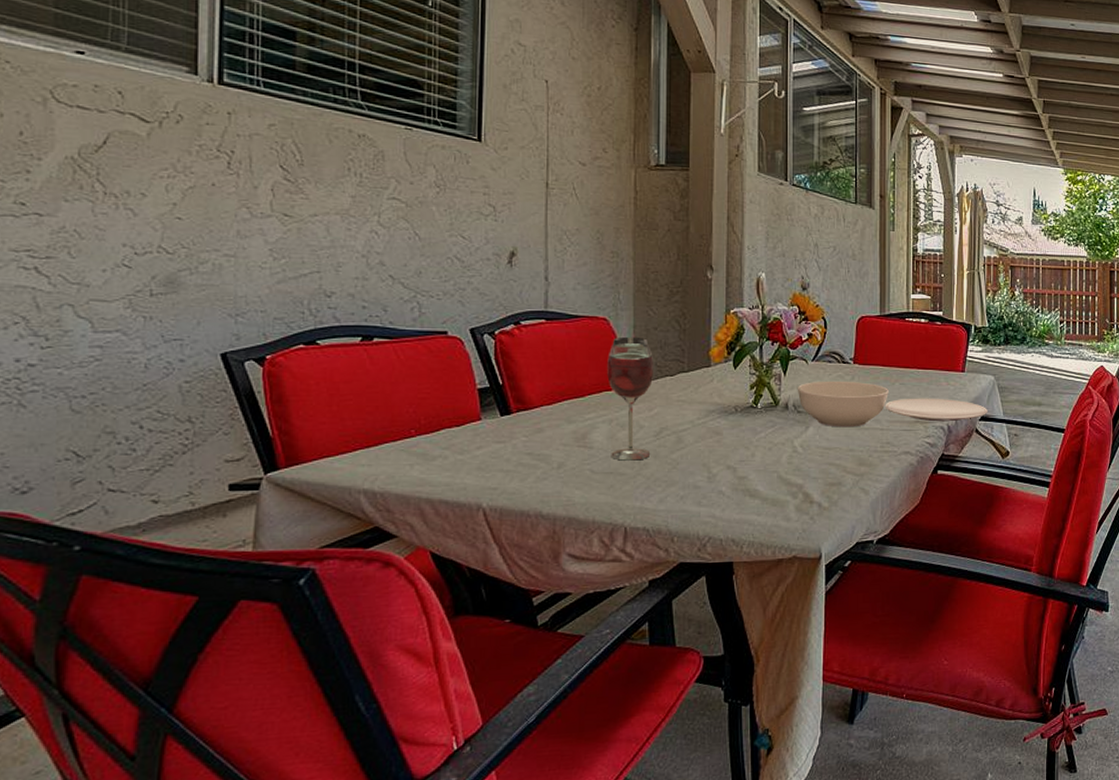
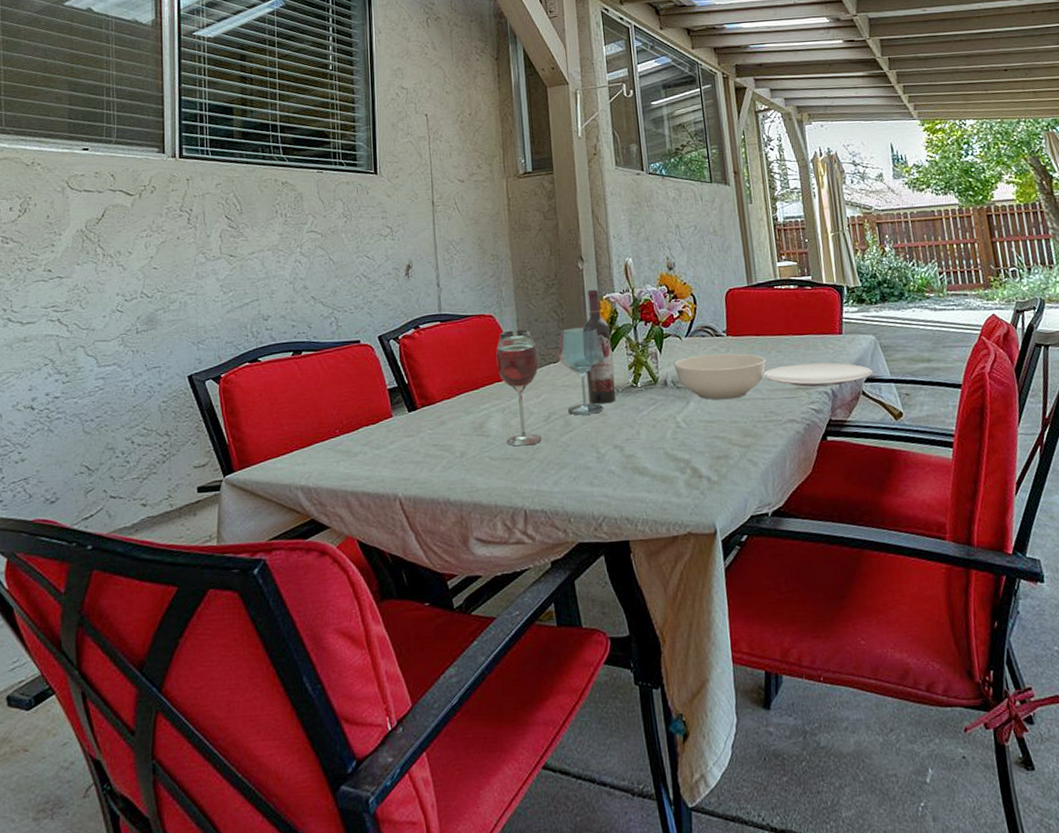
wine glass: none [675,340,726,433] -> present [557,326,605,415]
wine bottle: none [704,302,735,423] -> present [583,289,617,404]

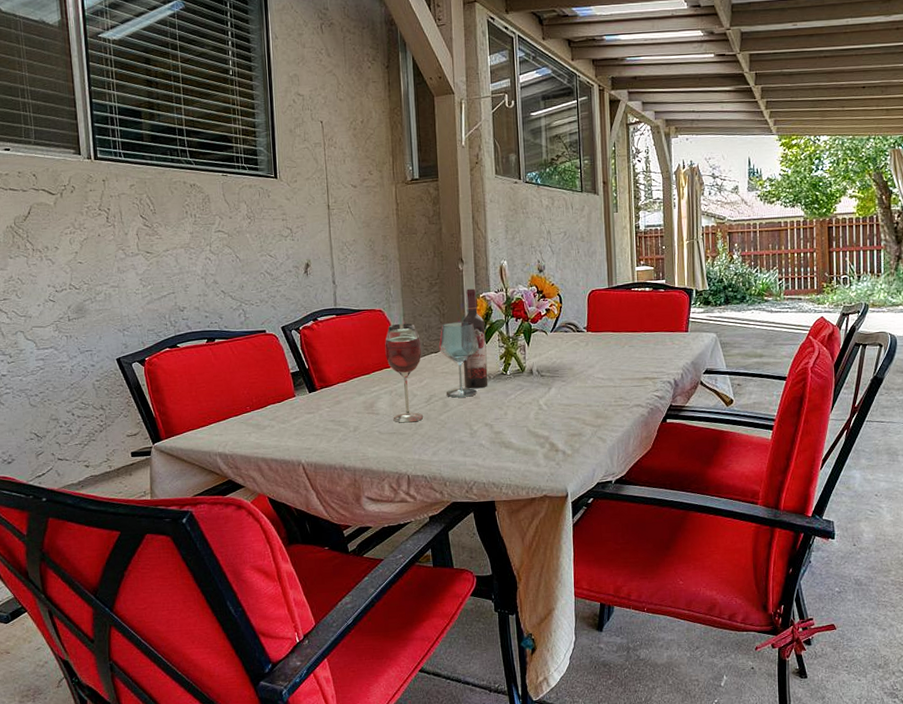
bowl: present [673,353,767,400] -> none [539,346,620,387]
plate: present [763,362,873,387] -> none [616,356,711,378]

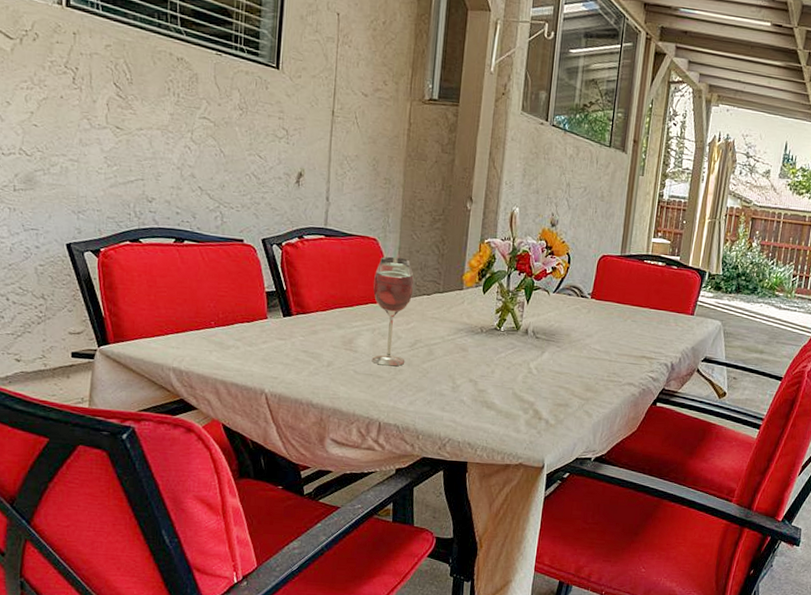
wine glass: present [438,321,480,398] -> none [432,264,476,348]
wine bottle: present [461,288,488,389] -> none [453,231,486,341]

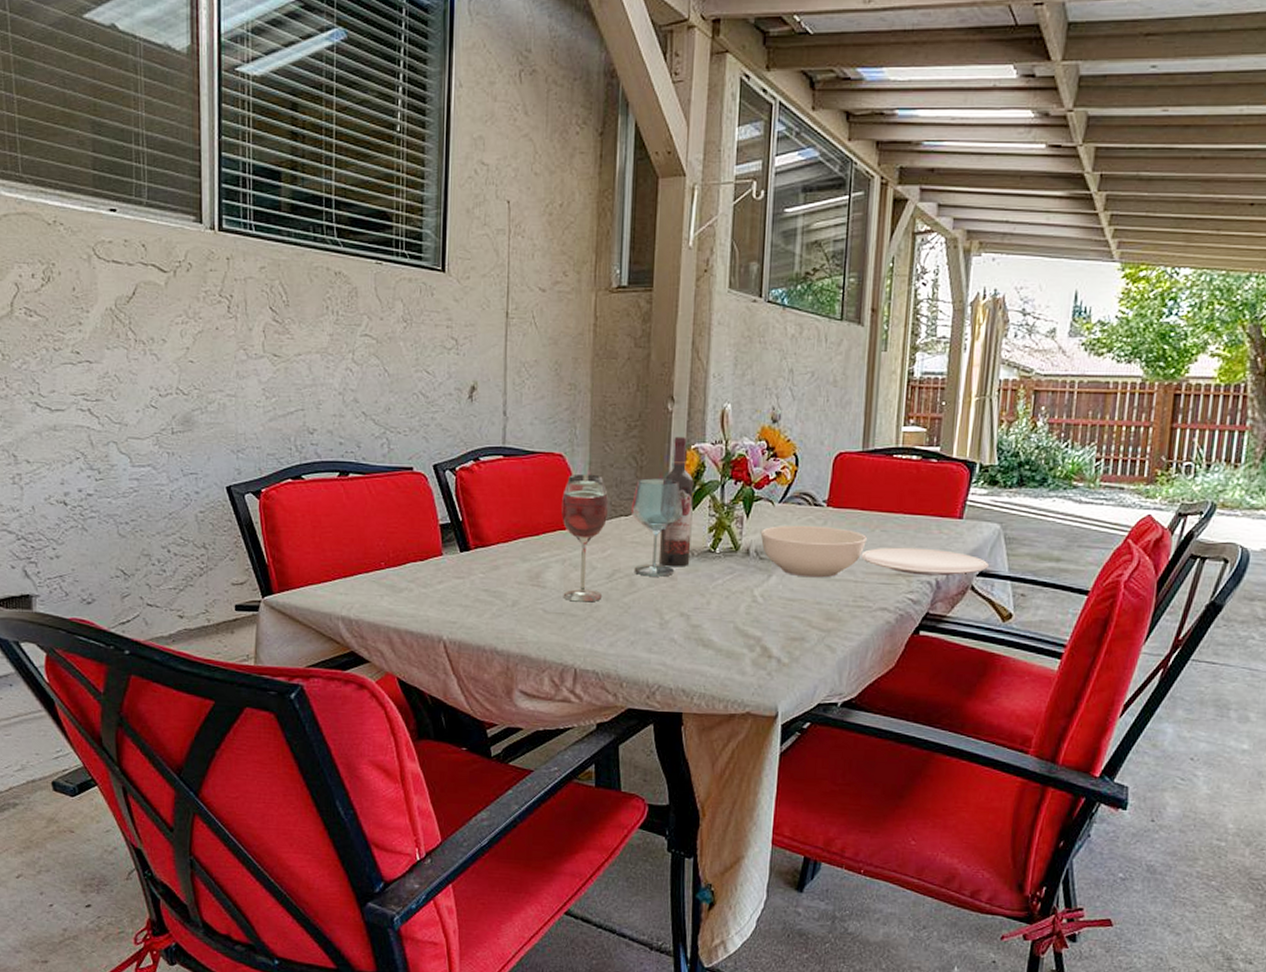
wine glass: none [432,264,476,348] -> present [630,478,684,577]
wine bottle: none [453,231,486,341] -> present [658,436,694,567]
bowl: none [537,311,622,357] -> present [760,525,868,578]
plate: none [615,334,711,360] -> present [861,547,989,576]

